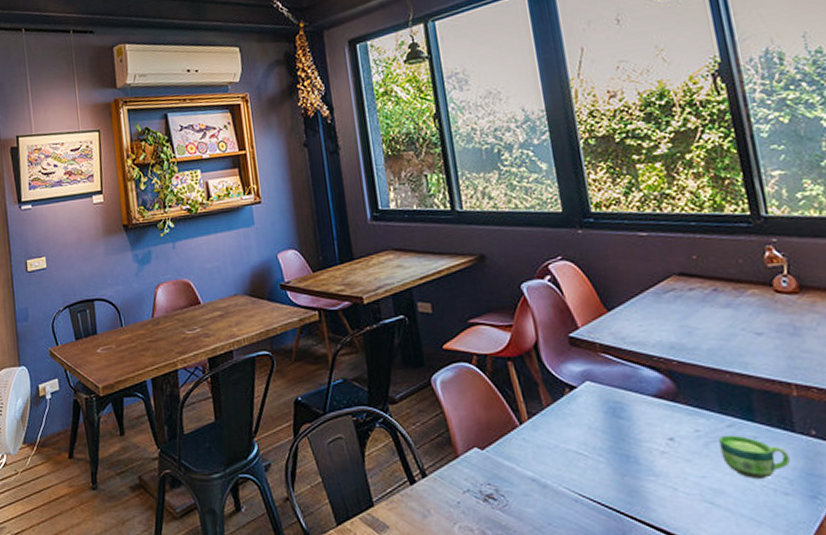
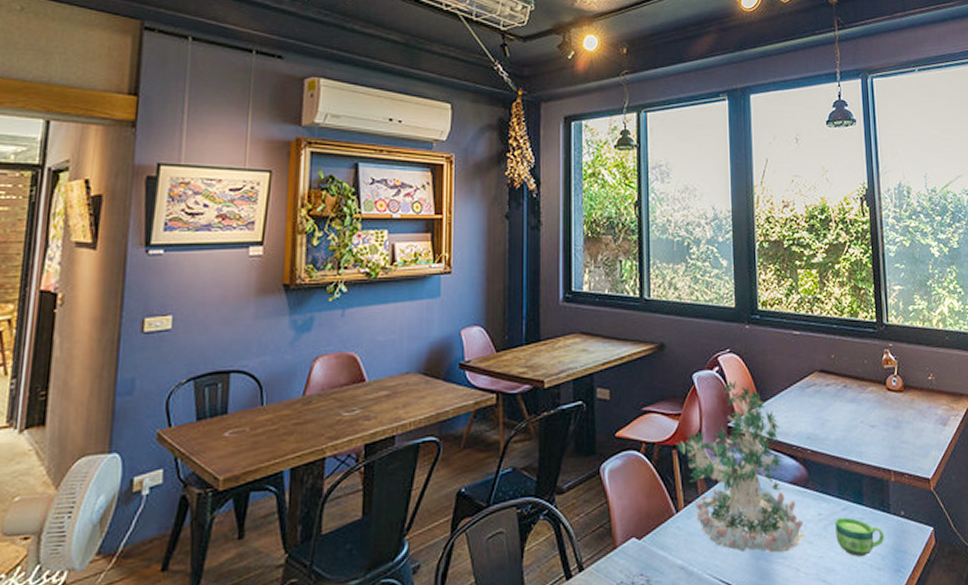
plant: none [510,289,682,470] -> present [676,380,806,554]

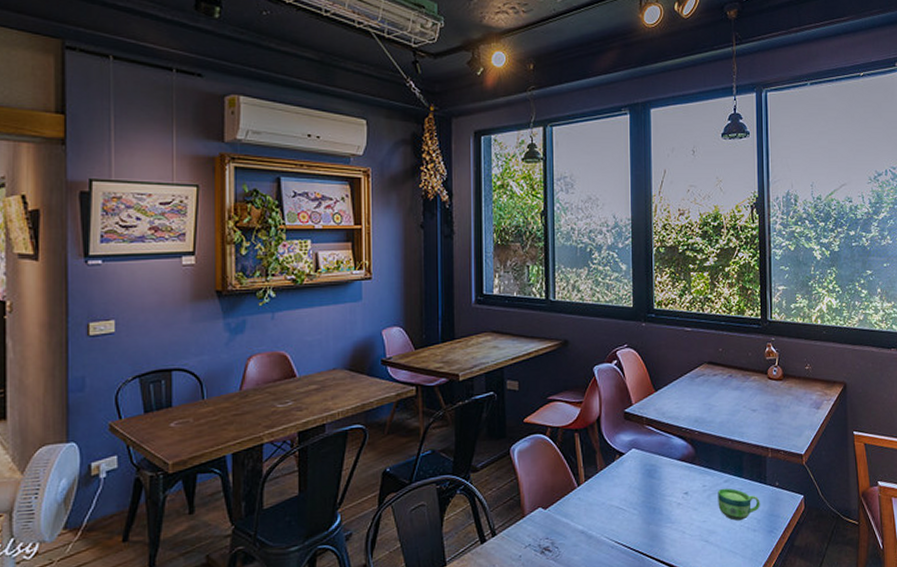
plant: present [676,380,806,554] -> none [578,372,692,519]

